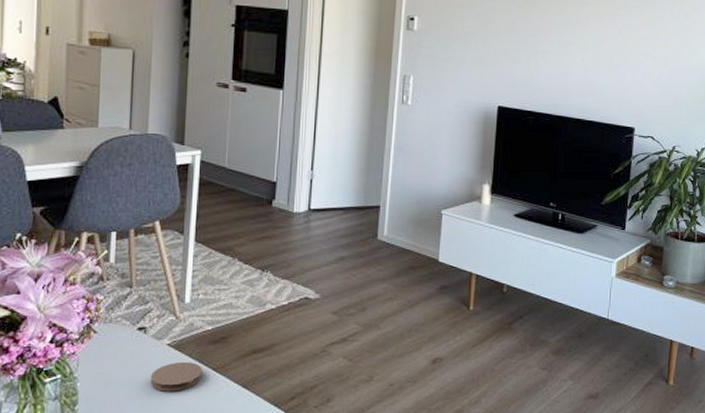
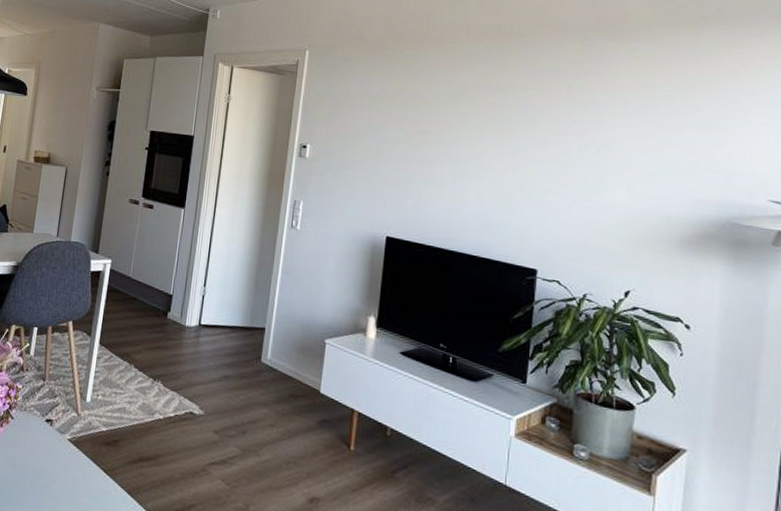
coaster: present [151,361,203,392] -> none [51,458,95,487]

